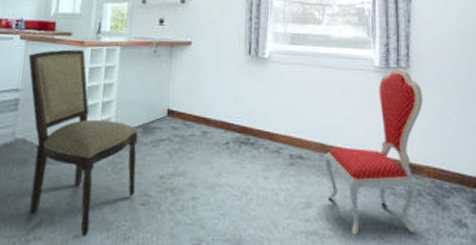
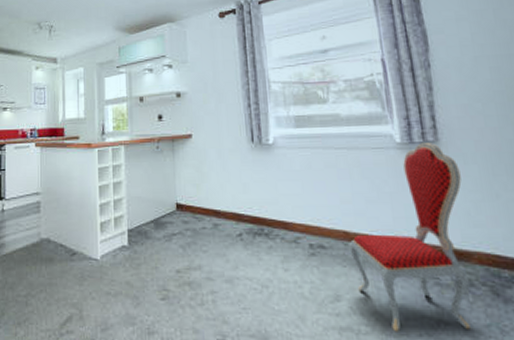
dining chair: present [28,49,138,237] -> none [44,152,155,331]

